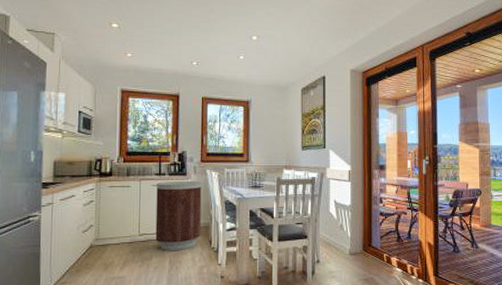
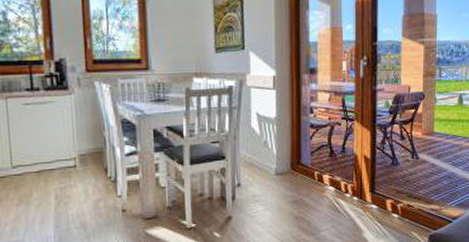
trash can: present [155,181,202,251] -> none [29,96,93,185]

